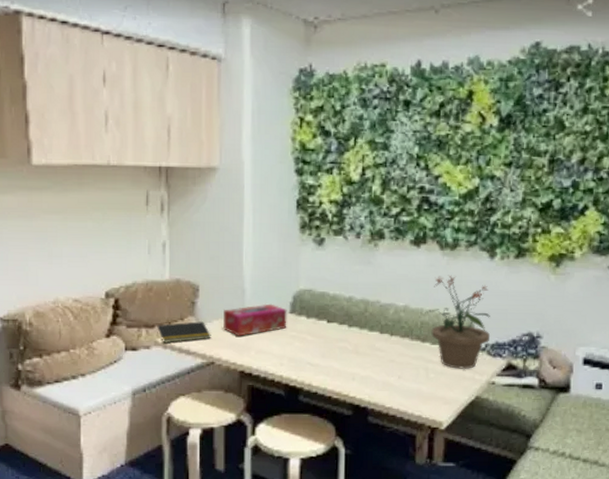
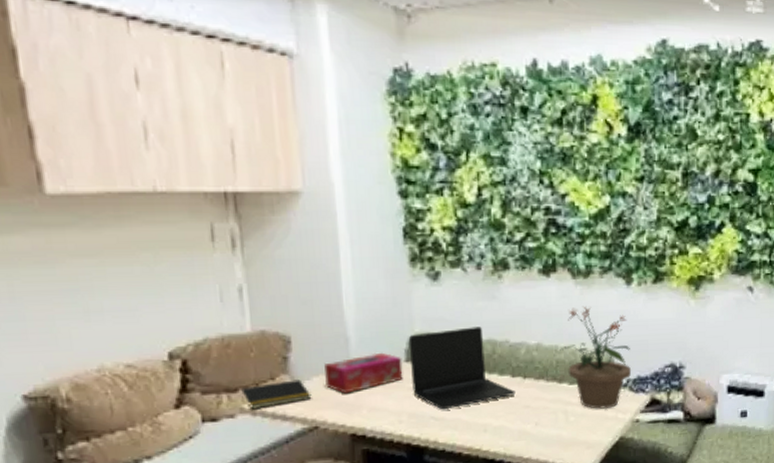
laptop: none [293,287,383,358] -> present [408,326,516,410]

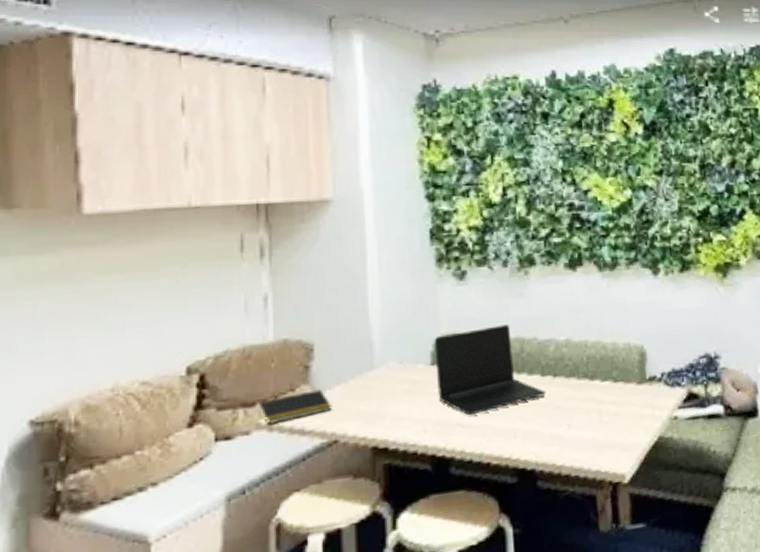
tissue box: present [324,352,403,394] -> none [346,356,429,403]
potted plant: present [560,306,632,409] -> none [590,298,666,407]

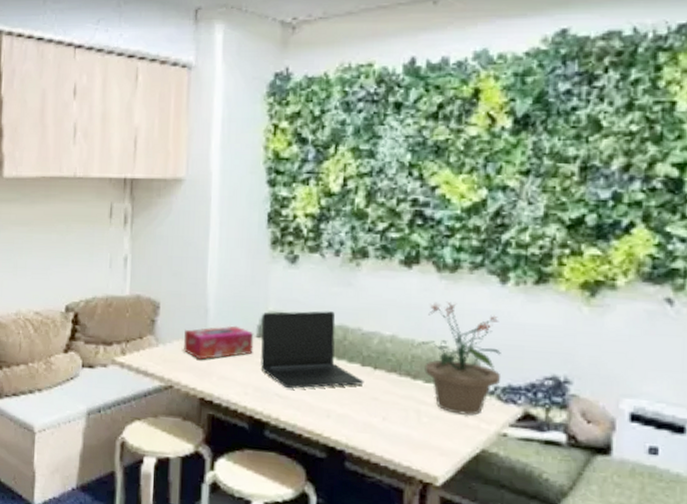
notepad: present [259,389,332,424] -> none [115,341,171,362]
tissue box: none [346,356,429,403] -> present [183,325,254,360]
potted plant: none [590,298,666,407] -> present [417,301,501,415]

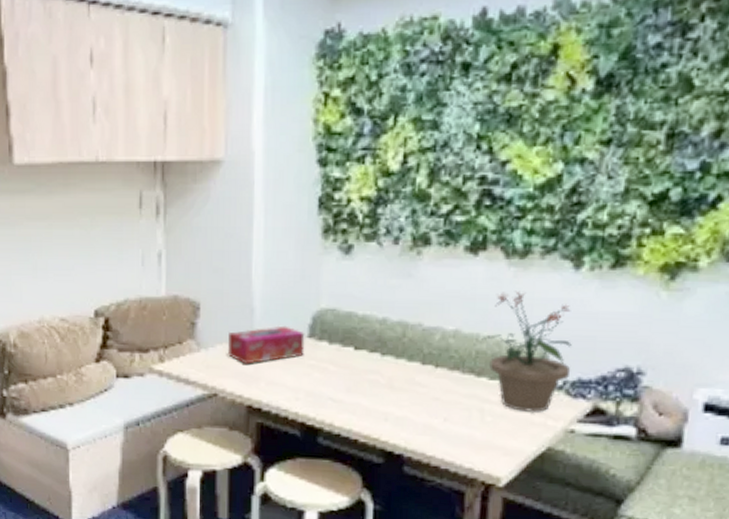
laptop: present [261,311,364,389] -> none [313,306,425,392]

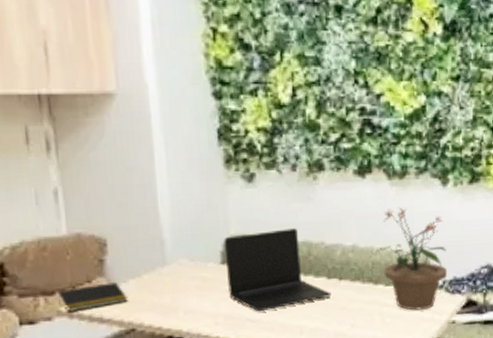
notepad: none [152,346,214,370] -> present [58,282,128,311]
tissue box: present [227,325,305,364] -> none [140,254,219,296]
laptop: none [313,306,425,392] -> present [223,228,332,312]

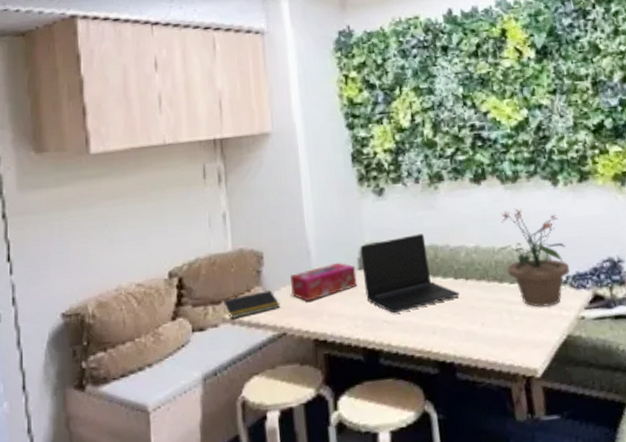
tissue box: none [140,254,219,296] -> present [290,262,357,302]

